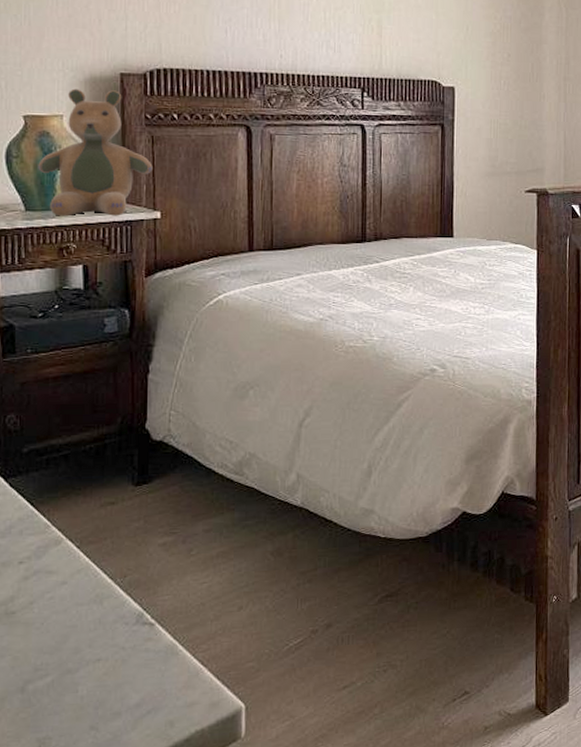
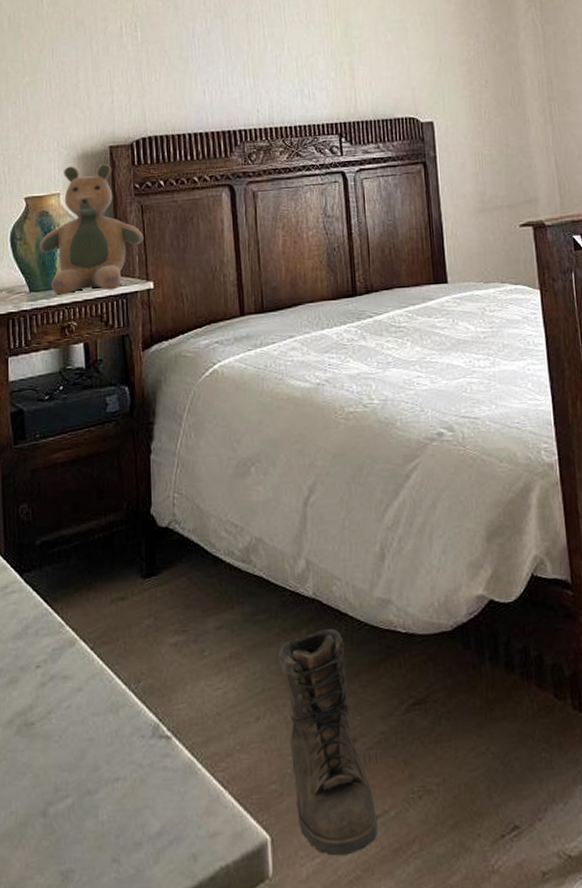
boot: none [264,533,345,719] -> present [278,629,378,856]

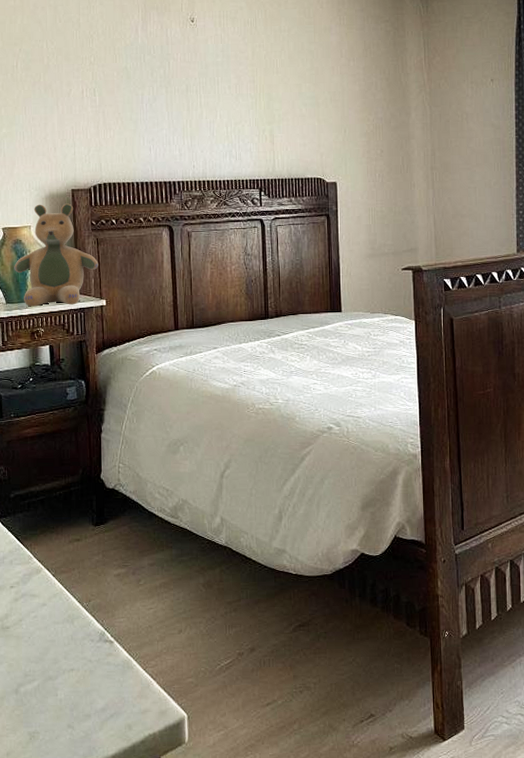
boot: present [278,629,378,856] -> none [197,569,268,730]

